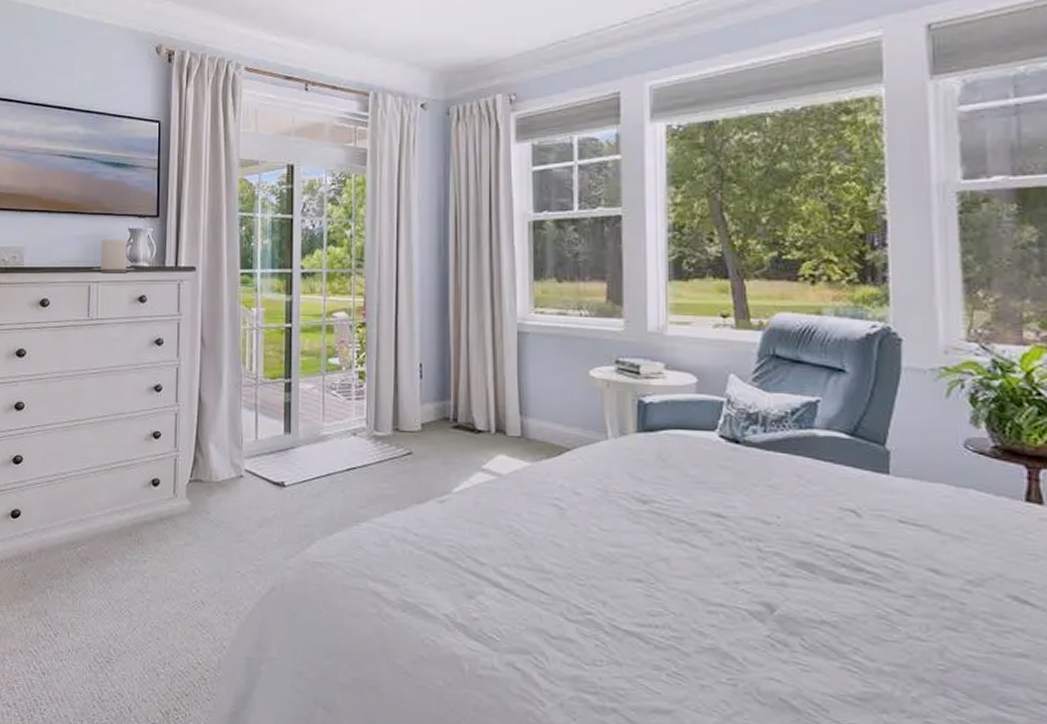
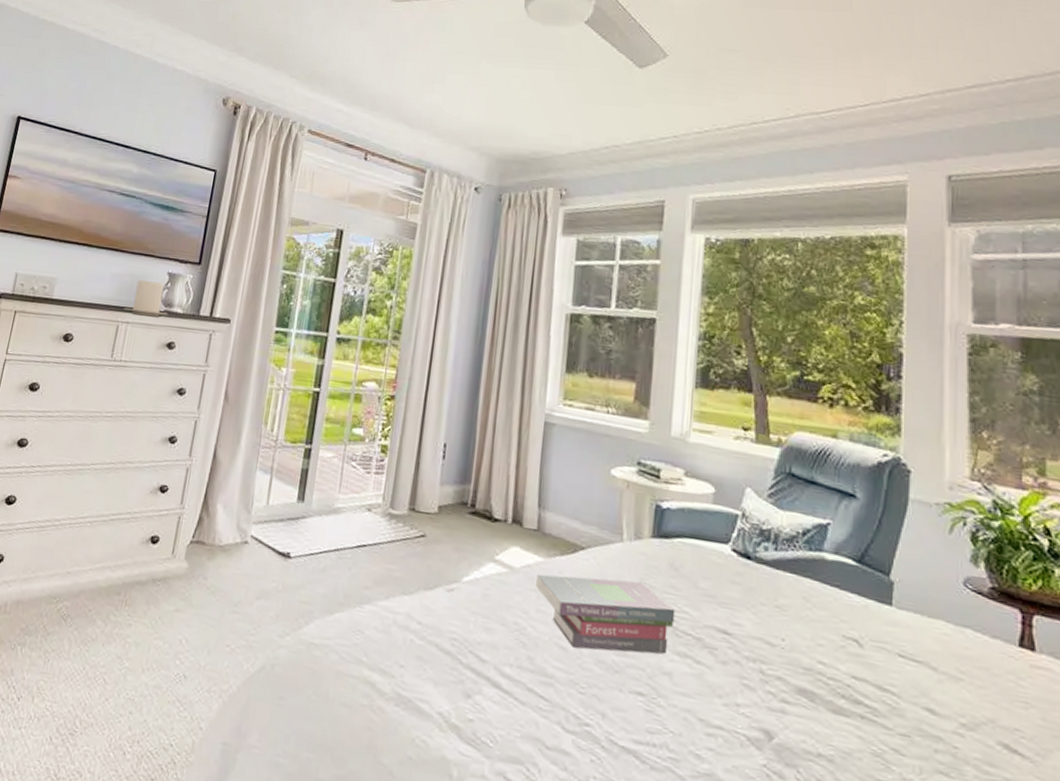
books: none [526,475,667,544] -> present [536,574,676,655]

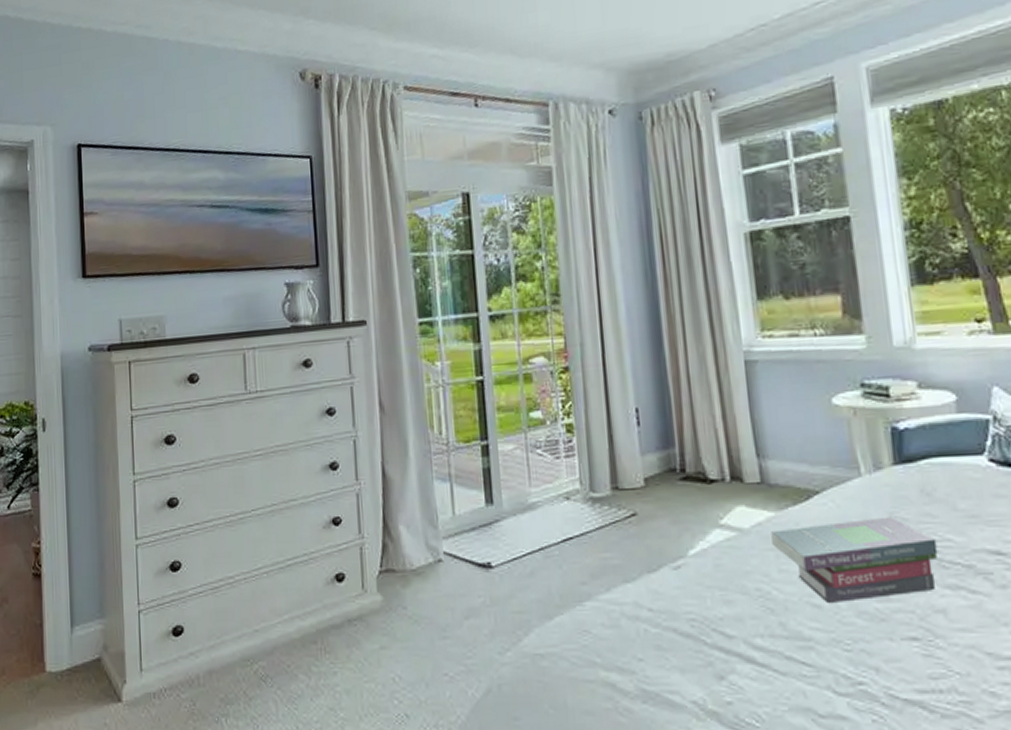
candle: present [123,280,168,318] -> none [246,296,296,338]

